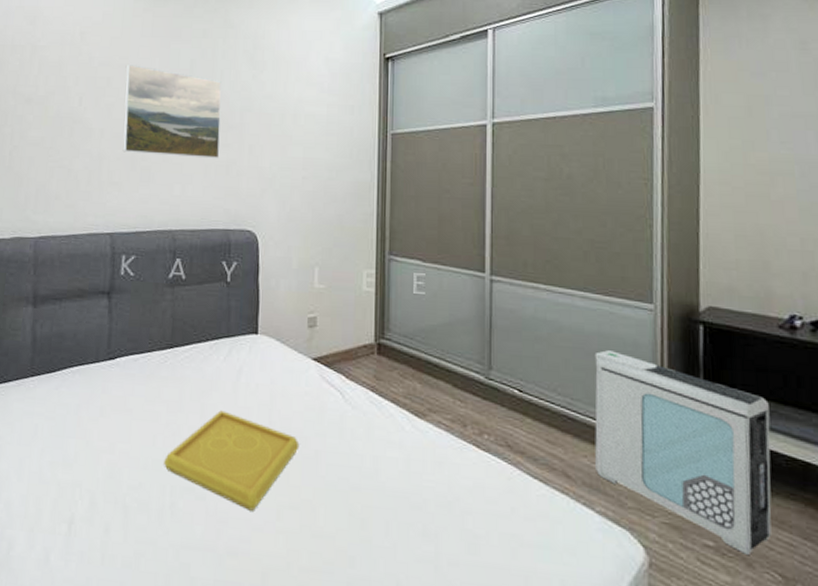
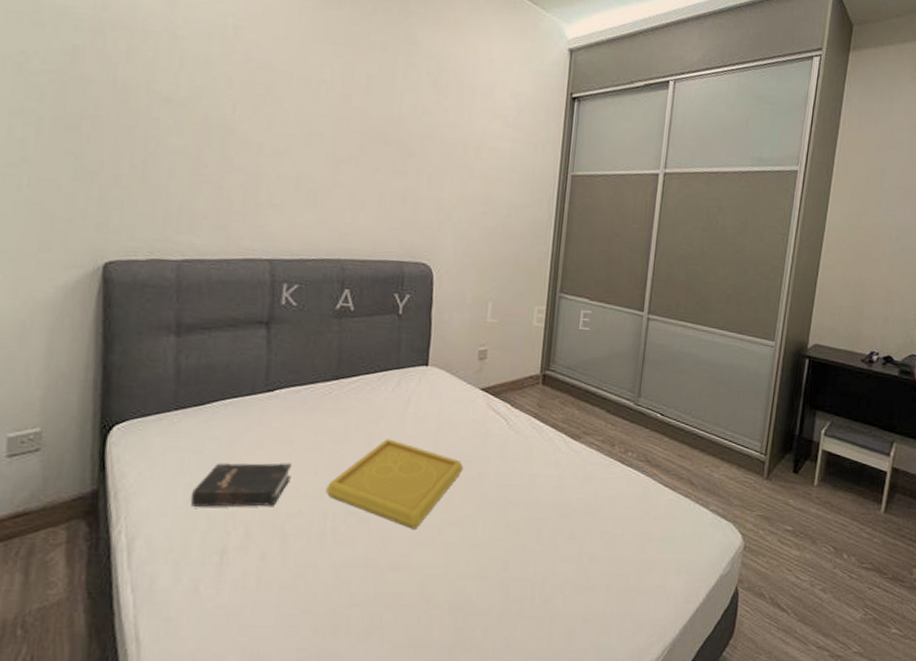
hardback book: none [43,429,132,477] -> present [191,462,292,507]
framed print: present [122,63,222,159] -> none [285,70,401,187]
air purifier: present [594,350,772,555] -> none [714,380,845,534]

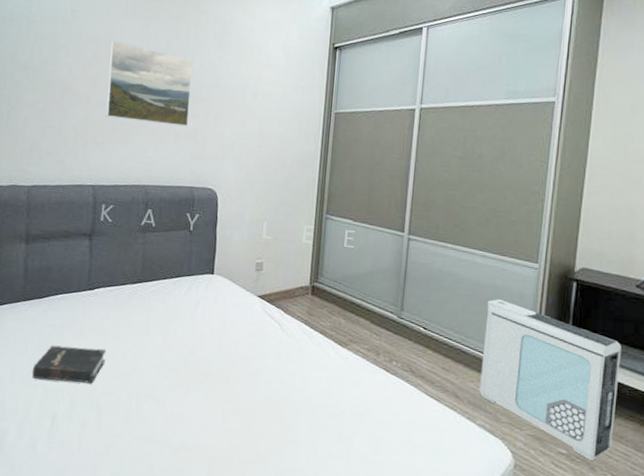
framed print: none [285,70,401,187] -> present [105,40,193,127]
serving tray: present [326,439,464,529] -> none [132,334,244,415]
air purifier: none [714,380,845,534] -> present [479,299,621,461]

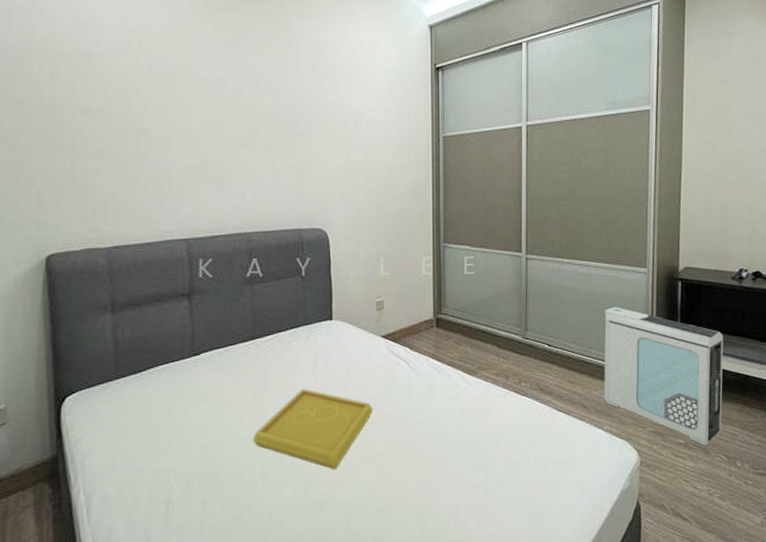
hardback book: present [32,345,107,384] -> none [137,418,222,463]
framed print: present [105,40,193,127] -> none [190,73,288,164]
serving tray: none [132,334,244,415] -> present [253,389,373,469]

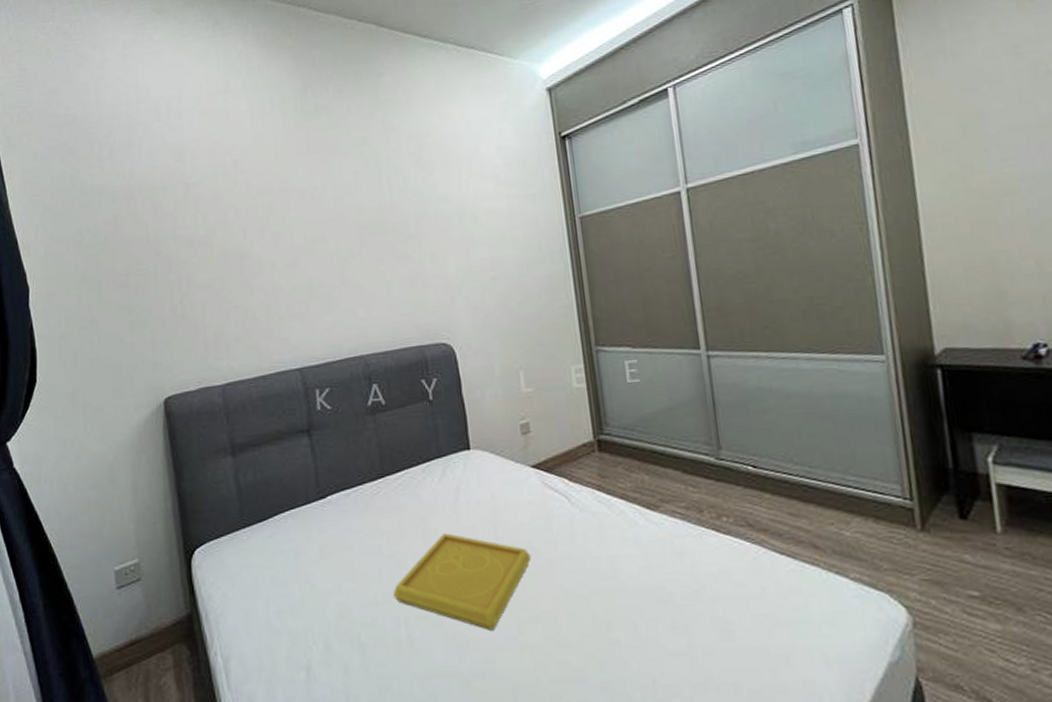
air purifier: present [604,307,724,446] -> none [828,410,1039,599]

